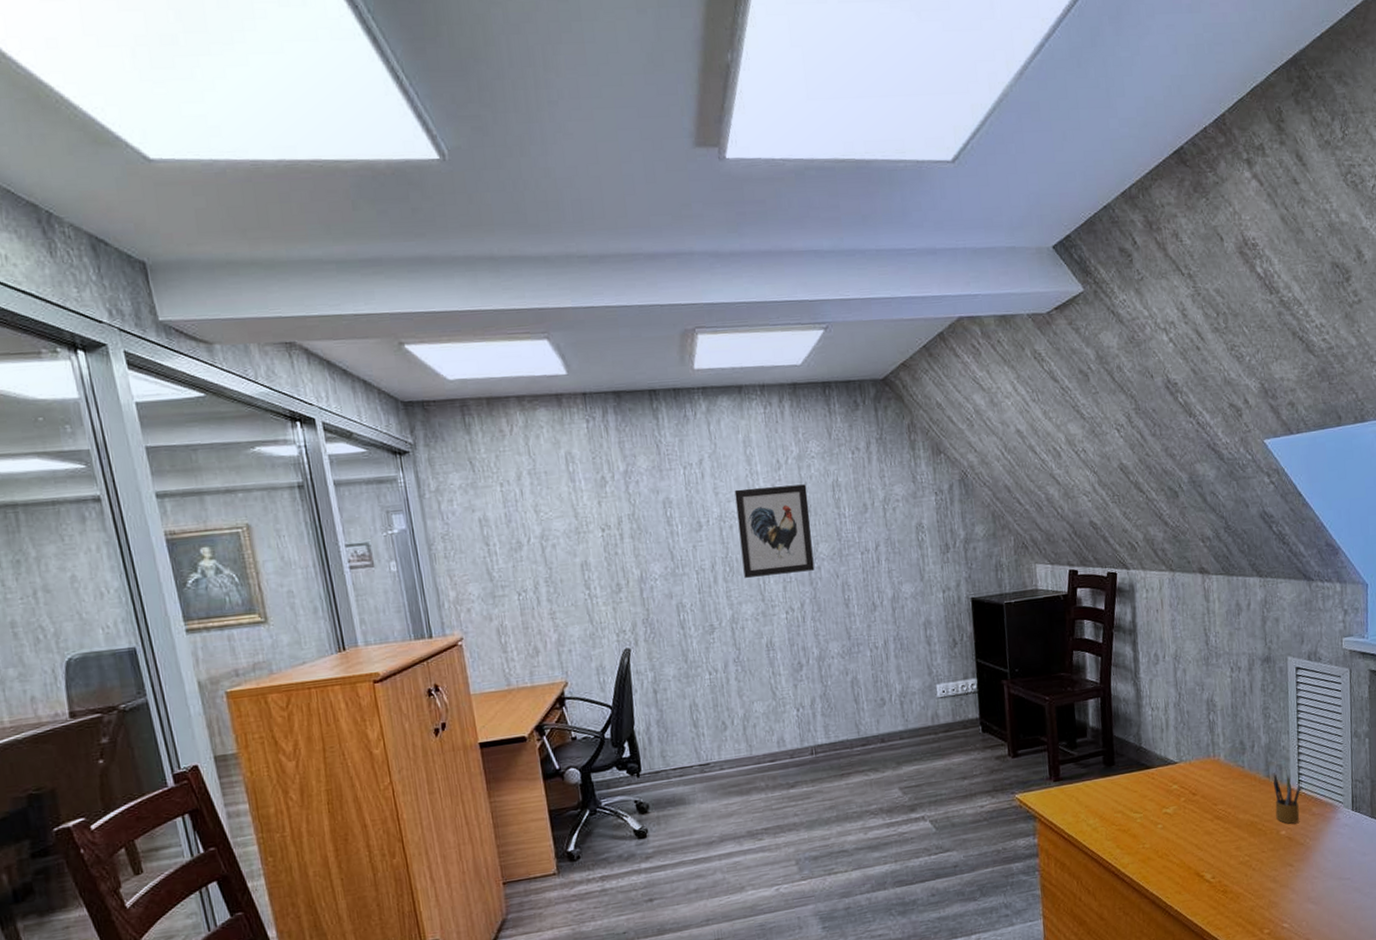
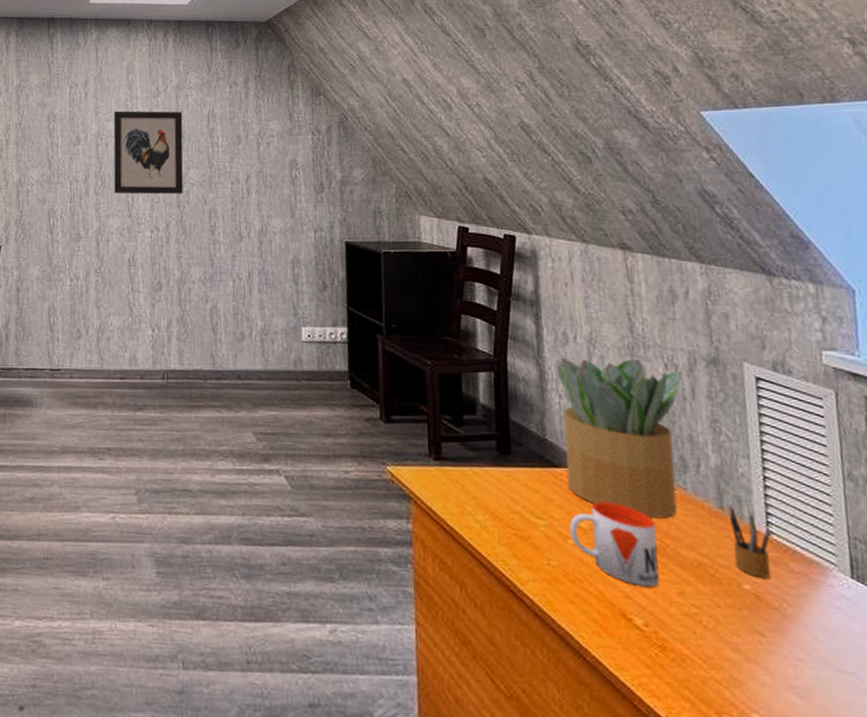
potted plant: none [1149,667,1245,795] -> present [556,358,685,519]
mug: none [1159,788,1224,850] -> present [569,501,660,588]

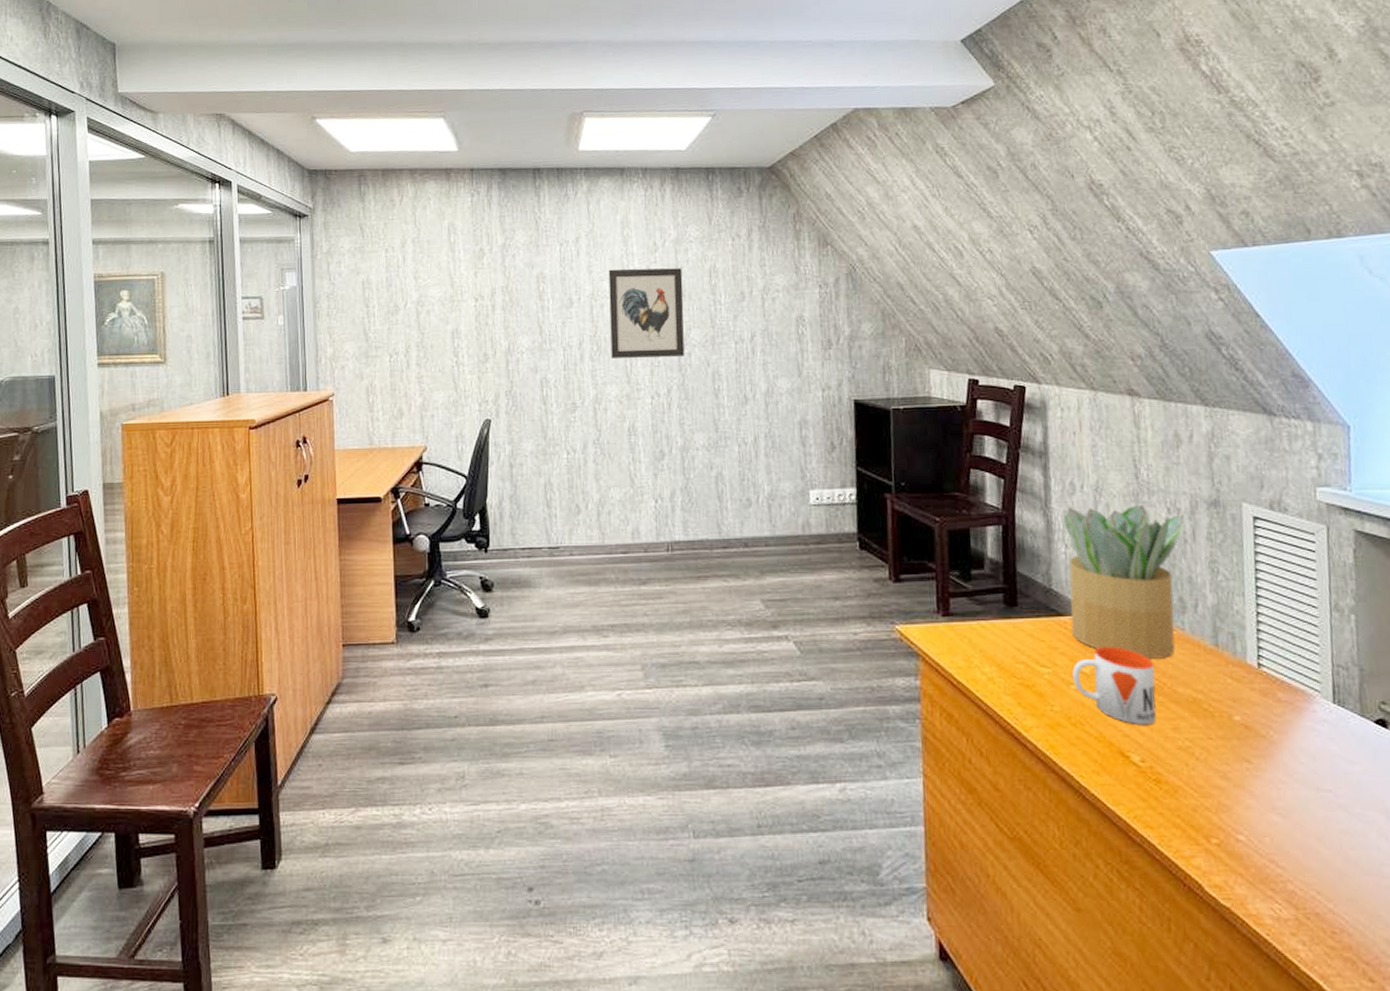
pencil box: present [728,505,771,578] -> none [1223,642,1262,708]

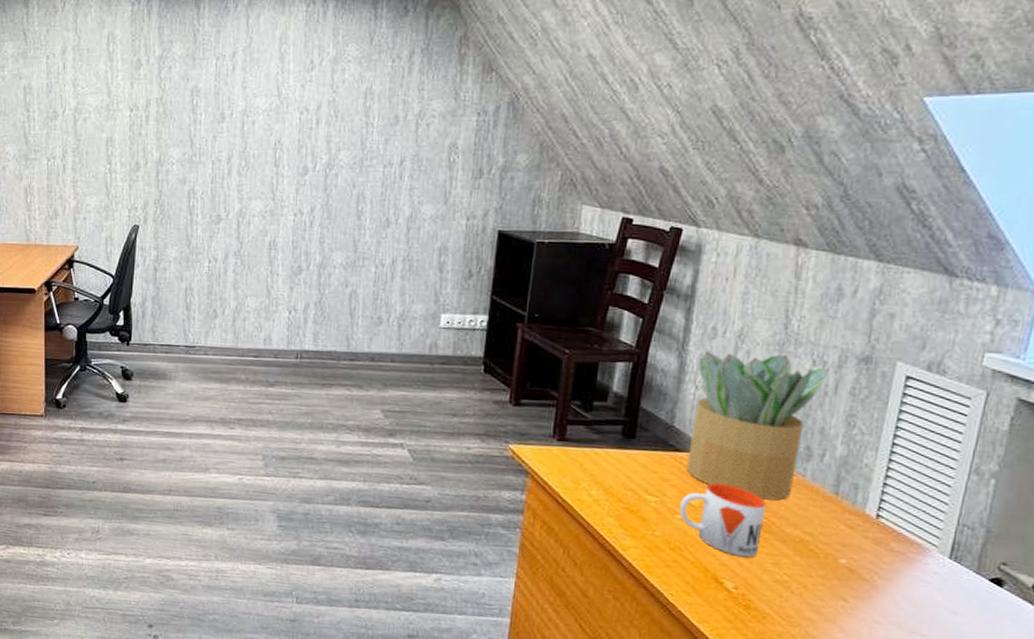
wall art: present [608,268,685,358] -> none [258,86,338,177]

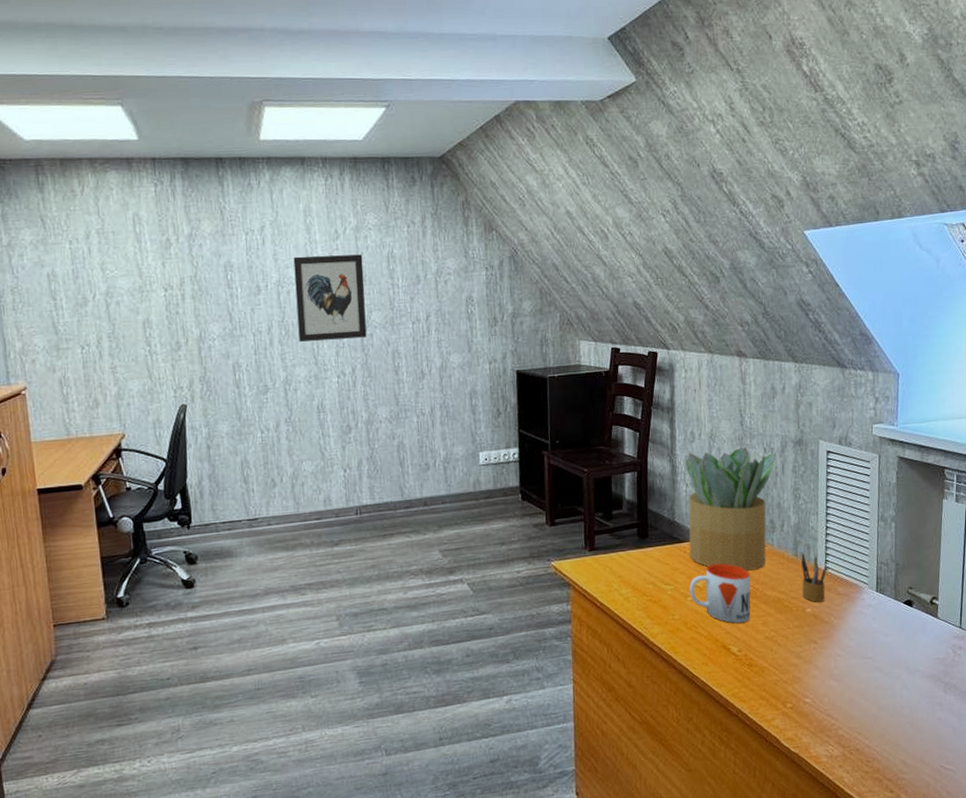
wall art: none [258,86,338,177] -> present [293,254,367,342]
pencil box: none [837,491,881,555] -> present [801,552,828,602]

